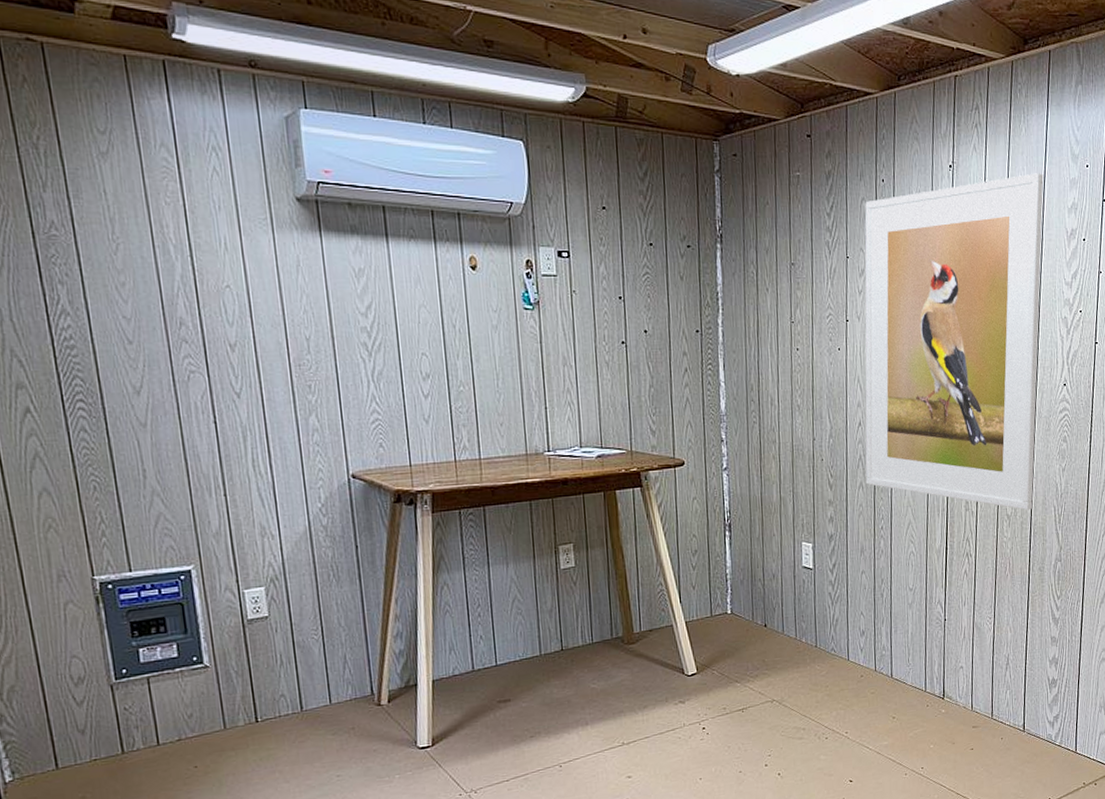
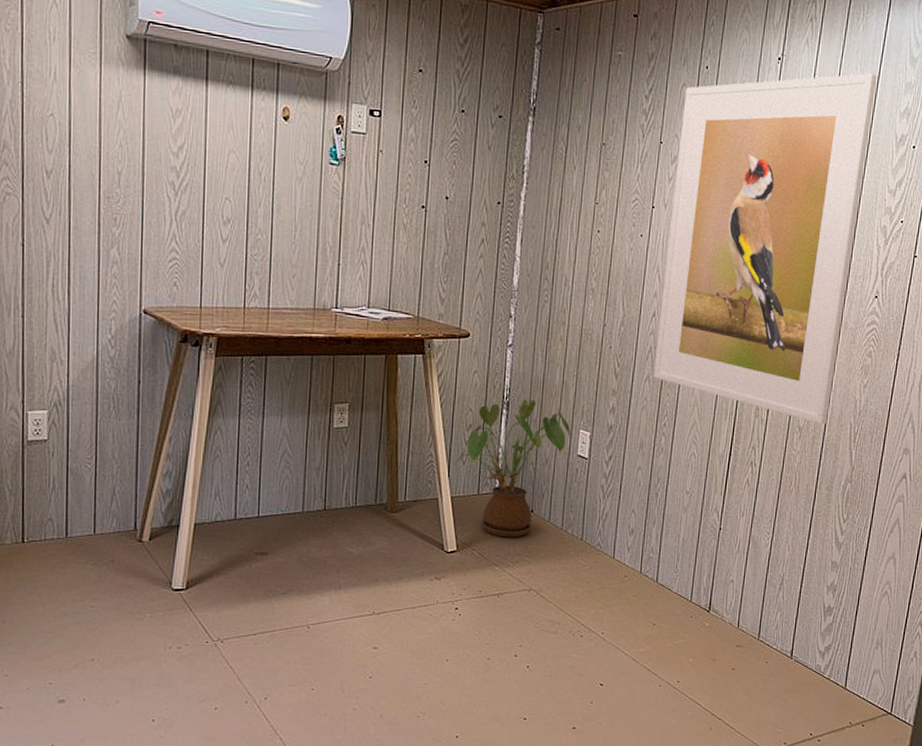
house plant: none [687,519,793,655] -> present [457,399,570,538]

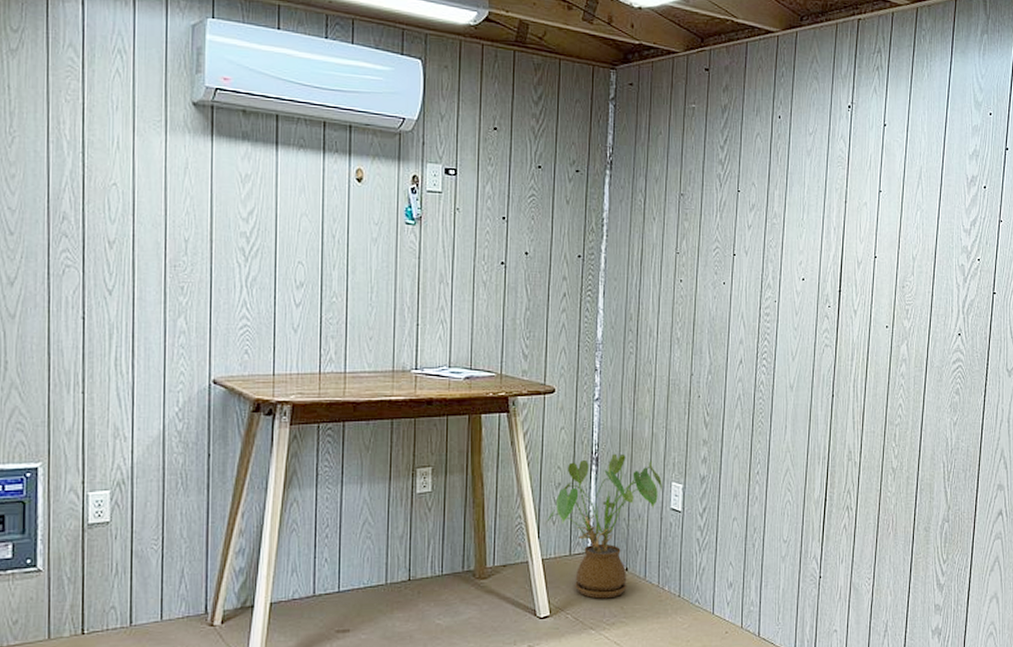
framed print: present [653,73,878,425] -> none [743,118,945,465]

